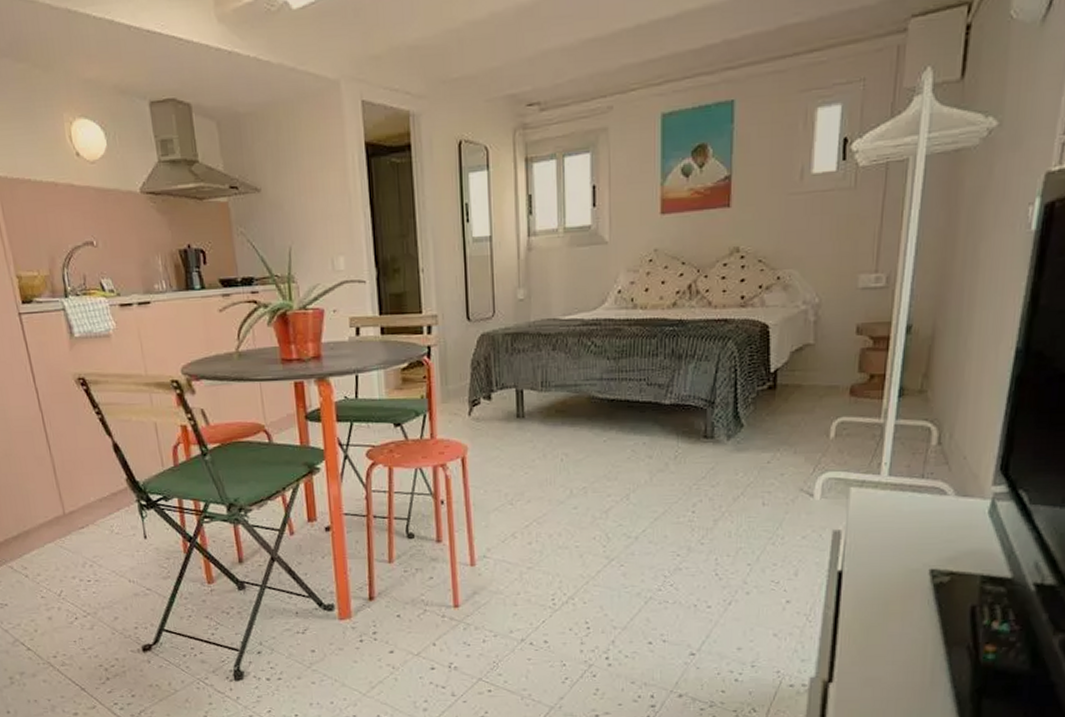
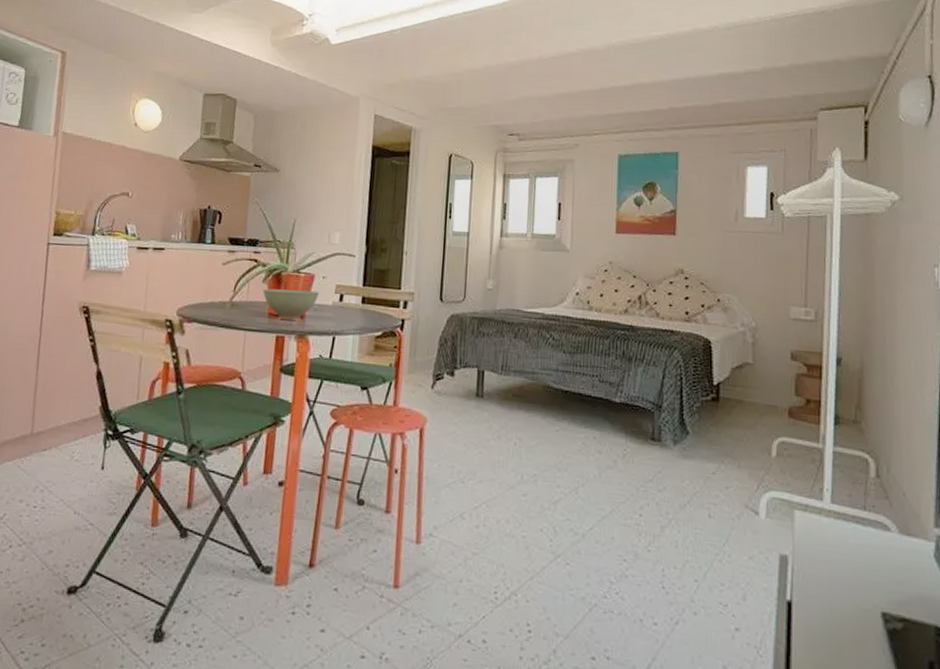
bowl: none [269,327,333,363] -> present [263,288,320,320]

